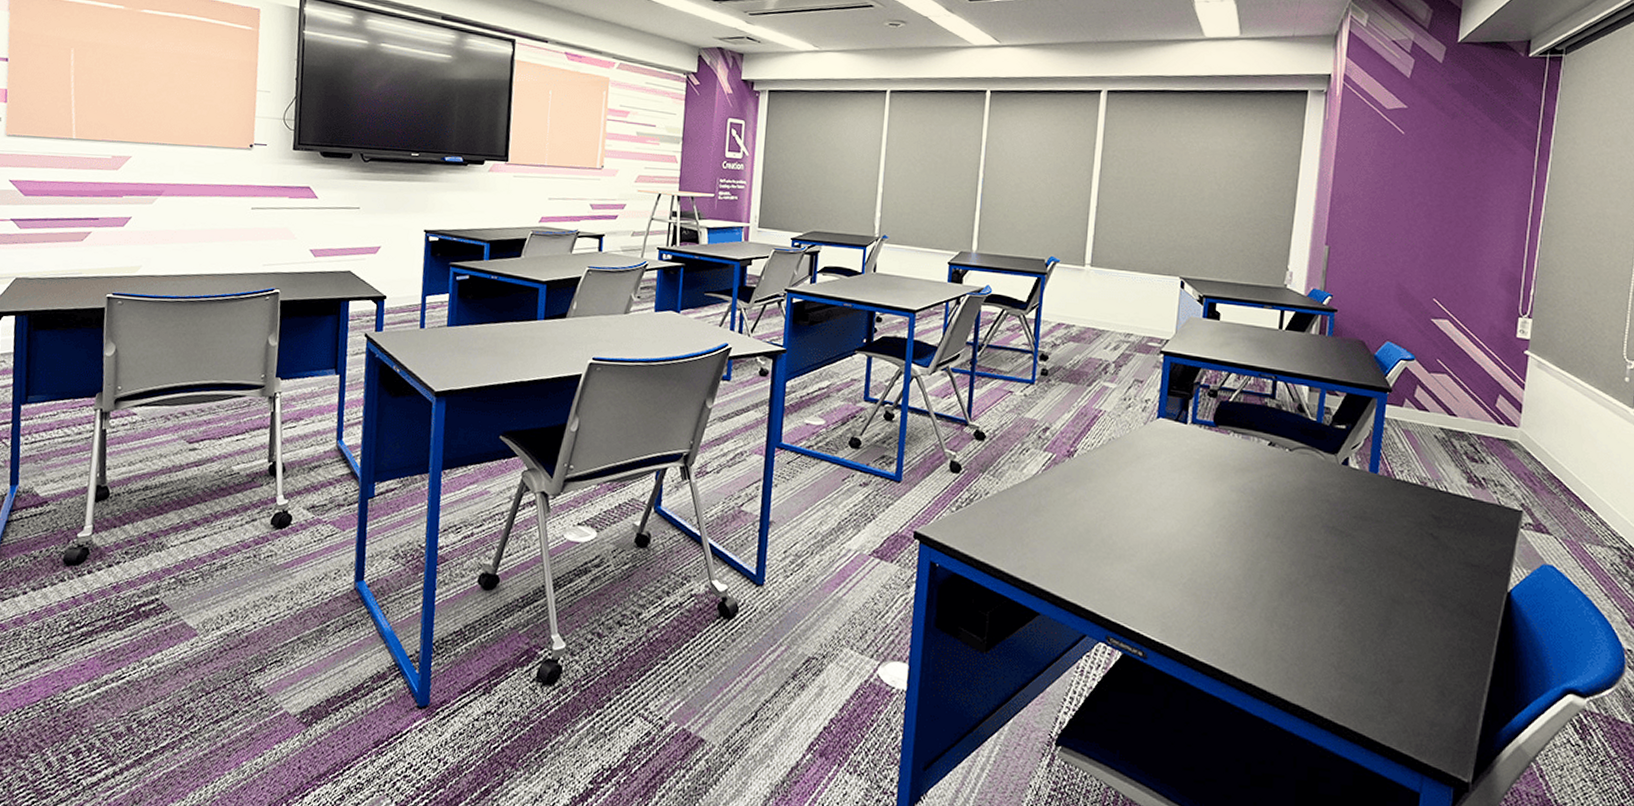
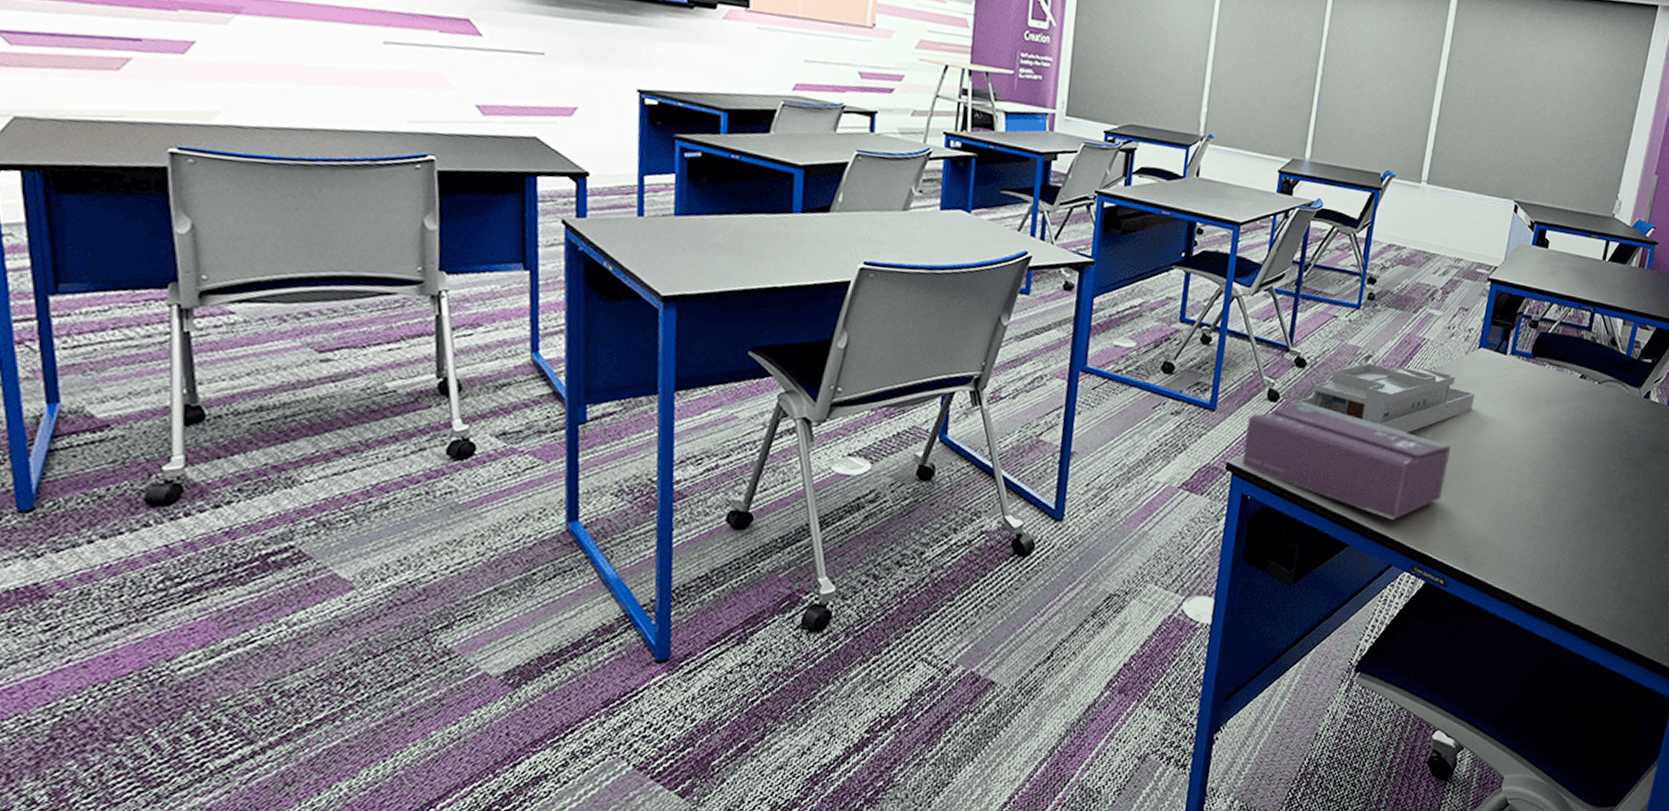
tissue box: none [928,472,1137,589] -> present [1242,401,1451,520]
desk organizer: none [973,434,1157,503] -> present [1291,362,1475,434]

